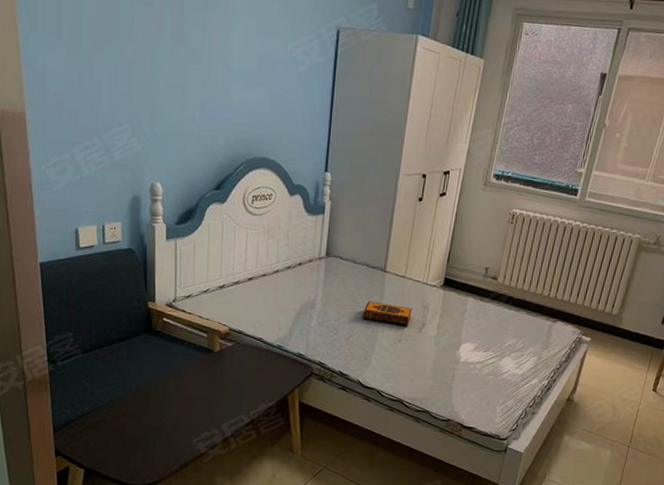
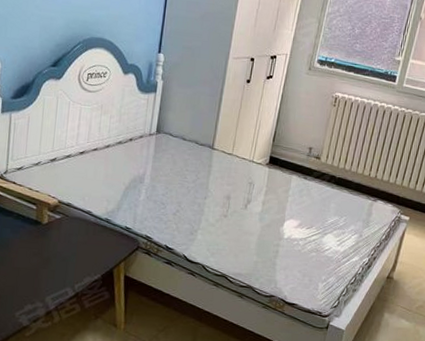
hardback book: present [363,301,412,326] -> none [190,177,238,202]

